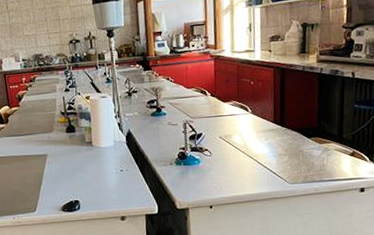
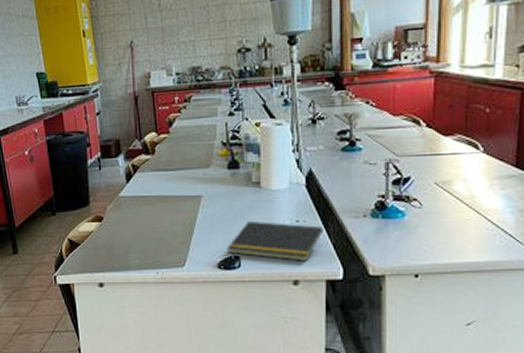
notepad: none [69,172,142,202] -> present [227,220,324,261]

